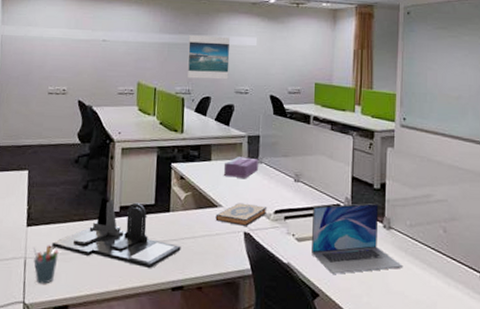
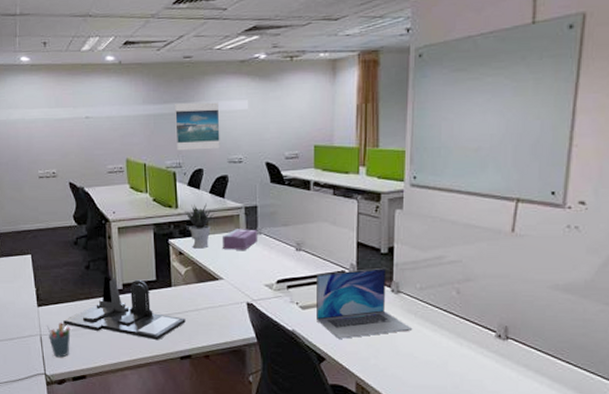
potted plant: none [190,130,219,175] -> present [185,203,215,249]
hardback book: present [215,203,268,226] -> none [217,275,269,297]

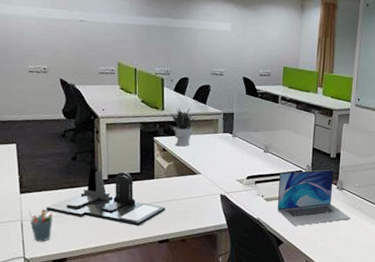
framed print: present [174,102,220,151] -> none [165,19,206,62]
tissue box: present [222,229,258,250] -> none [201,131,234,150]

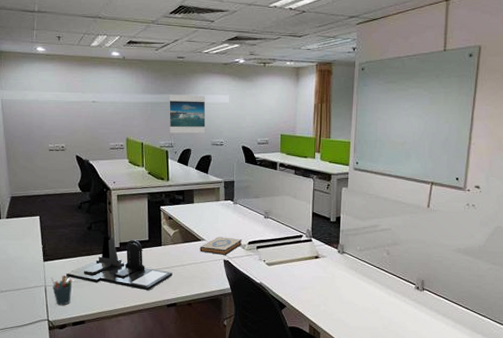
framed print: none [165,19,206,62] -> present [168,95,206,134]
potted plant: present [170,107,197,147] -> none [175,177,199,215]
hardback book: none [195,170,241,190] -> present [200,237,243,255]
laptop: present [278,169,351,226] -> none [279,233,354,290]

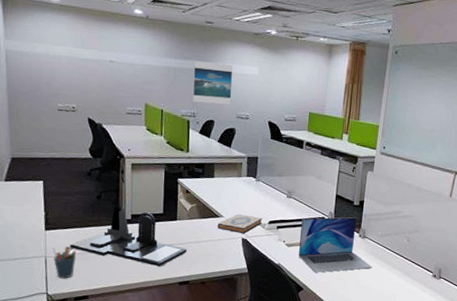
laptop: none [279,233,354,290] -> present [299,217,373,273]

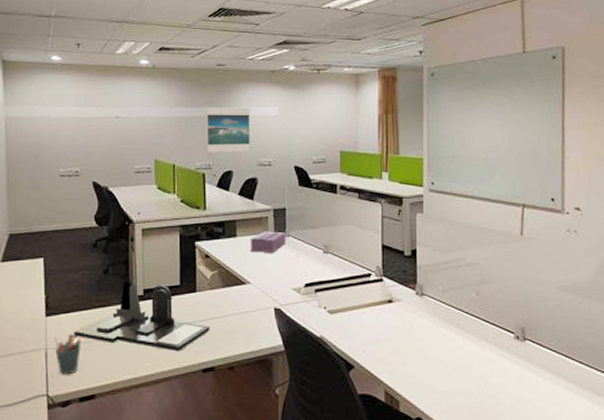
hardback book: present [217,214,263,233] -> none [244,278,297,302]
tissue box: none [225,175,257,193] -> present [250,231,287,253]
laptop: present [299,217,373,273] -> none [344,270,438,344]

